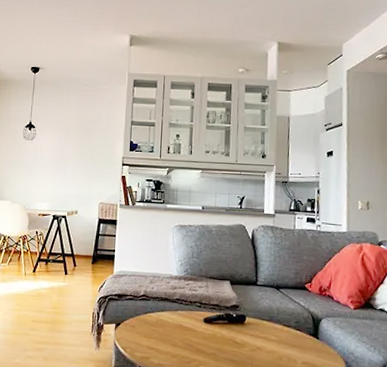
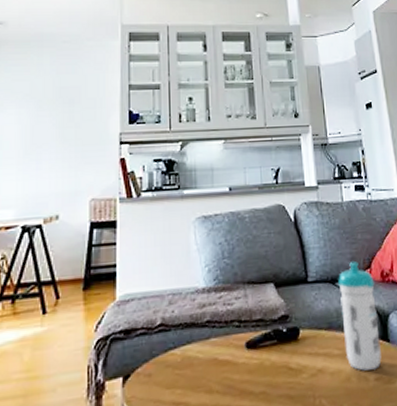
water bottle: none [280,276,313,356] -> present [338,261,382,371]

